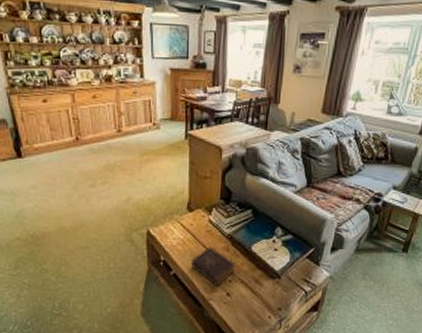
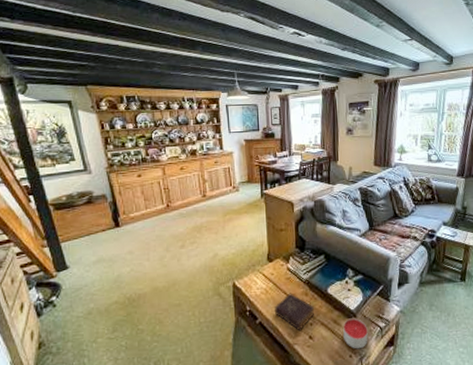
candle: none [264,279,291,311] -> present [343,318,368,349]

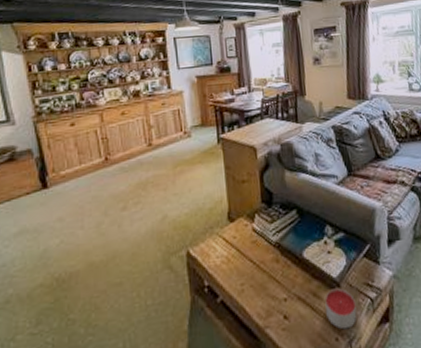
book: present [275,293,315,331] -> none [239,260,290,310]

